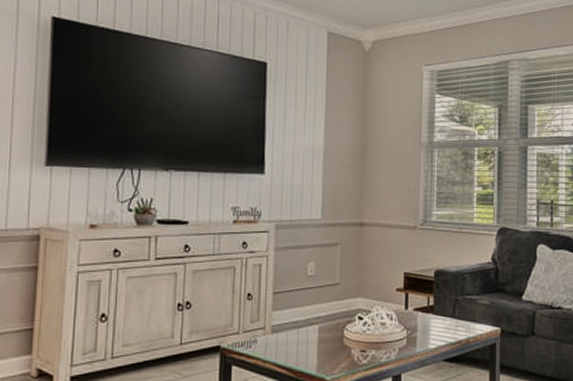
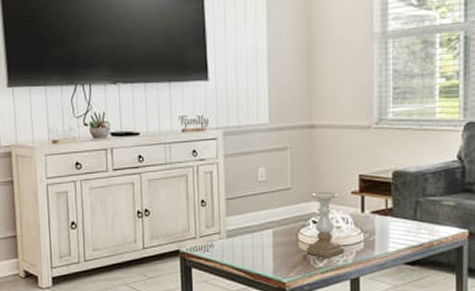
candle holder: none [351,288,387,355] -> present [306,192,344,258]

